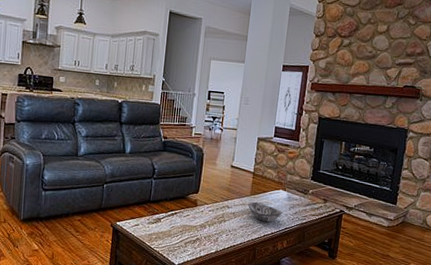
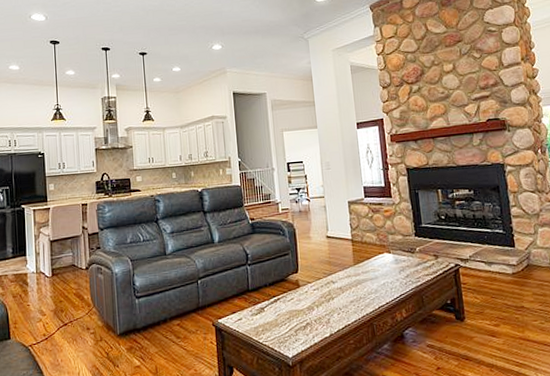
decorative bowl: present [248,201,282,222] -> none [354,271,393,292]

